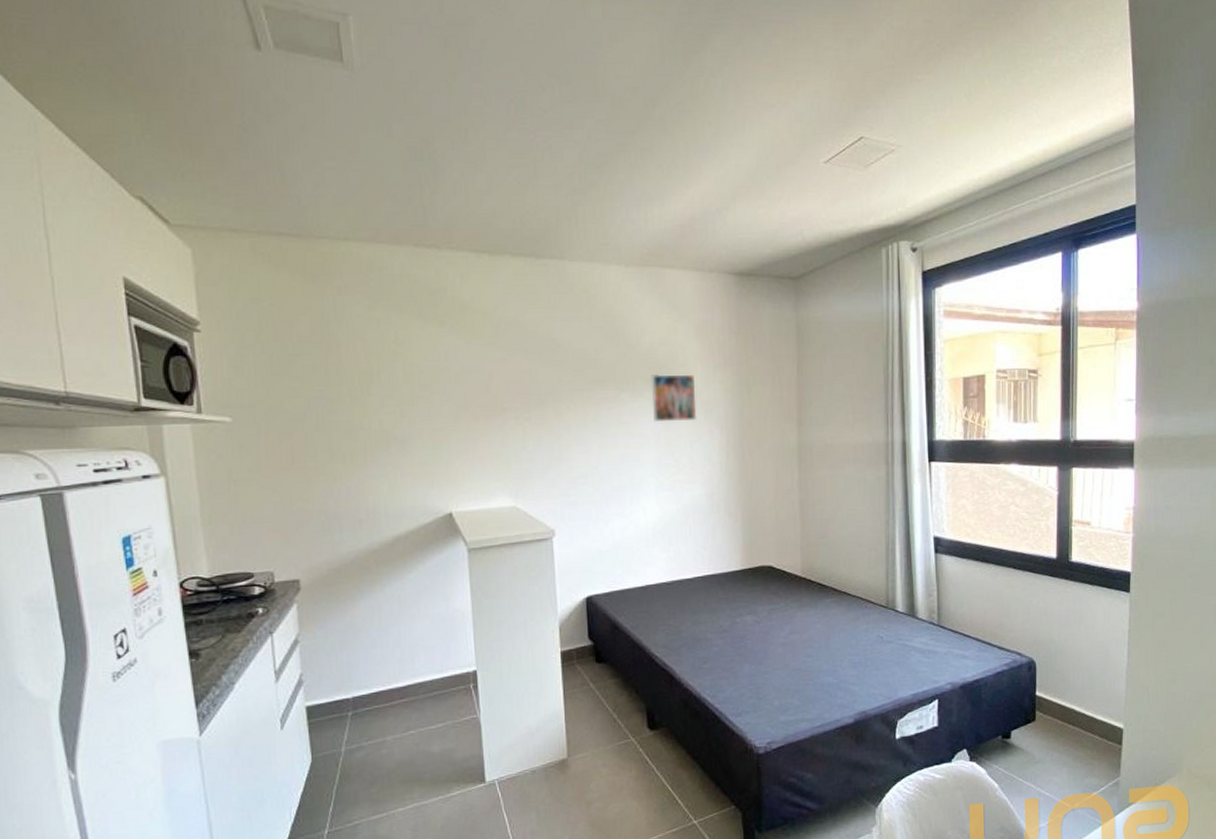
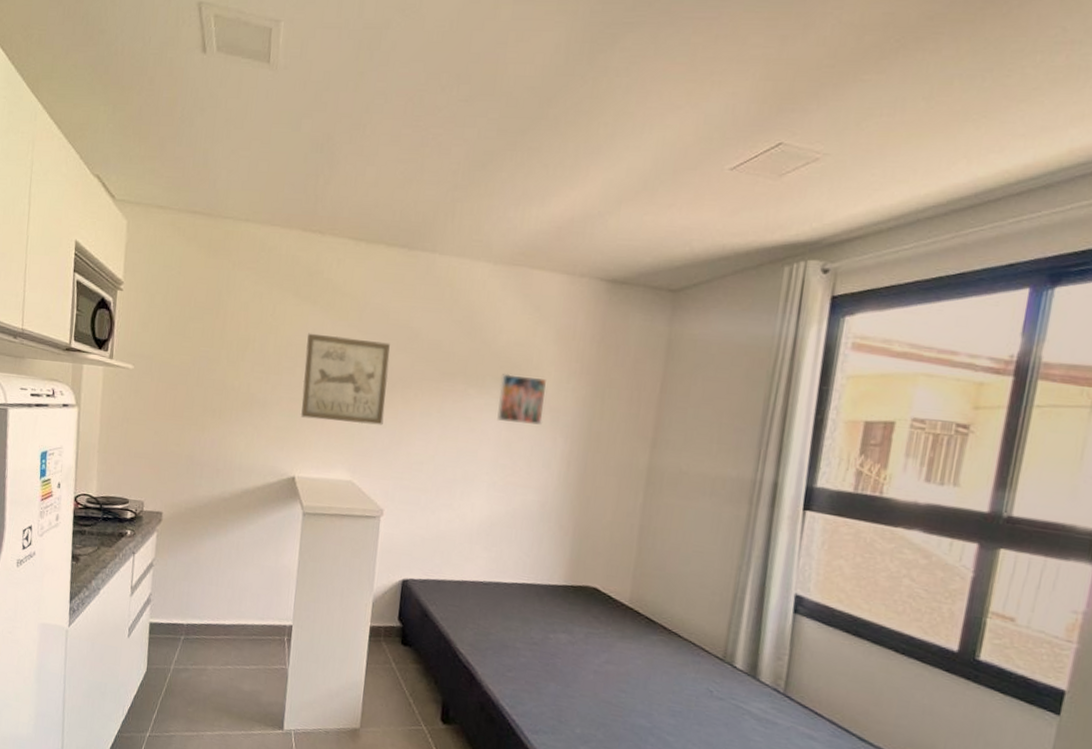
wall art: none [440,356,539,448] -> present [300,333,390,426]

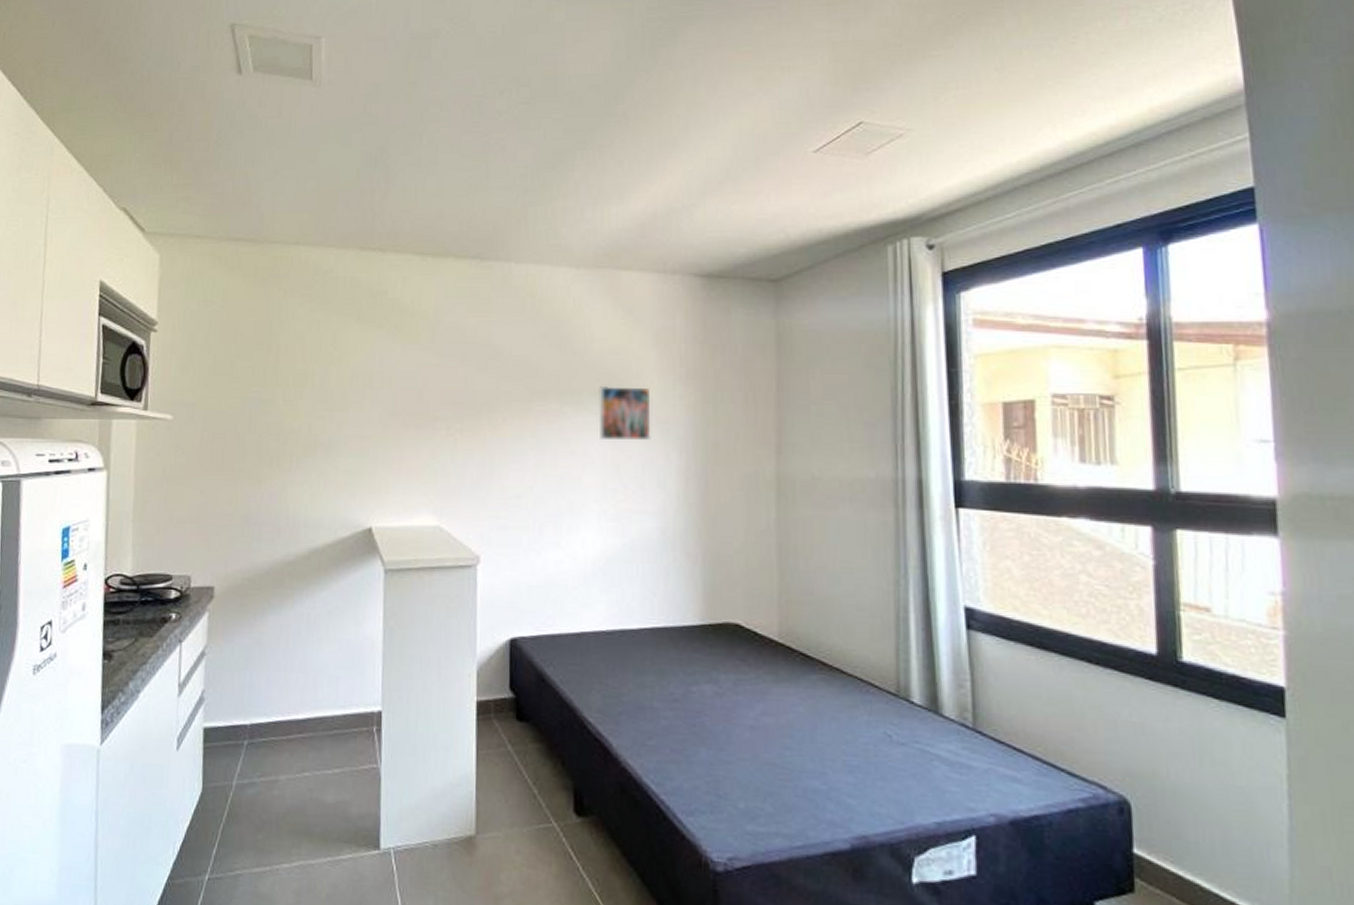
wall art: present [300,333,390,426] -> none [373,360,471,459]

